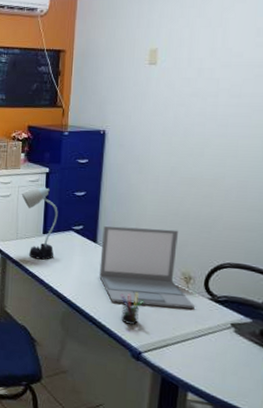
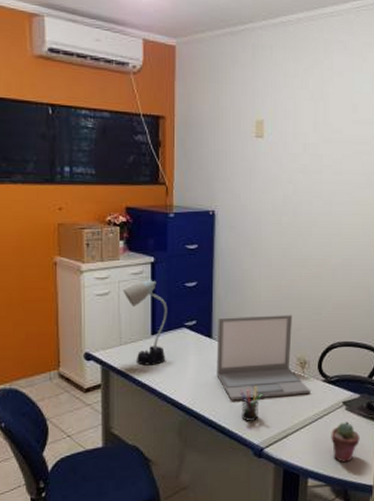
potted succulent: none [216,344,250,386] -> present [331,422,360,463]

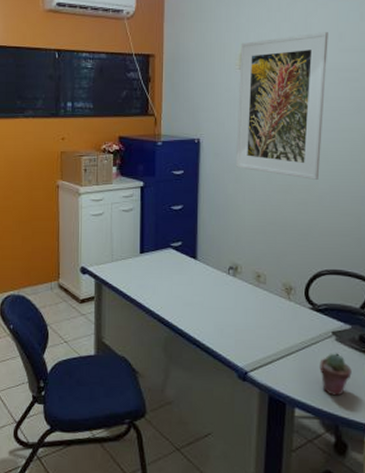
desk lamp: present [123,280,168,366] -> none [115,203,155,282]
laptop: present [216,315,310,401] -> none [201,239,297,322]
pen holder: present [240,385,264,421] -> none [224,308,248,343]
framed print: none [252,102,343,253] -> present [236,32,328,180]

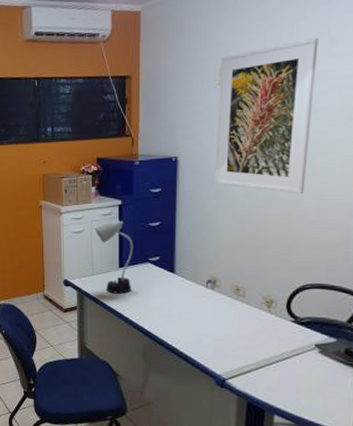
desk lamp: none [115,203,155,282] -> present [94,220,133,294]
potted succulent: present [319,353,352,396] -> none [301,365,336,406]

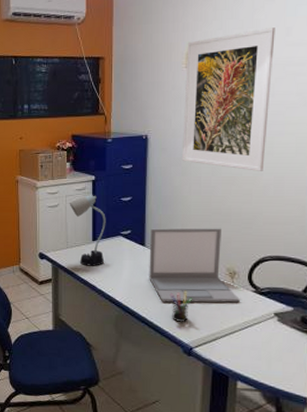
laptop: none [179,254,277,333] -> present [149,228,240,303]
pen holder: none [202,319,226,352] -> present [171,290,193,322]

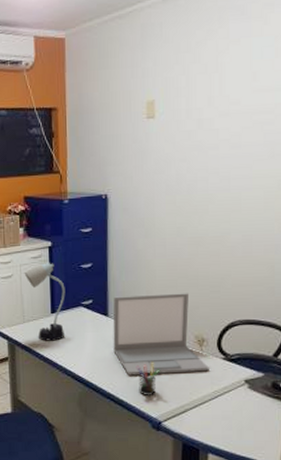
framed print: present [183,27,275,171] -> none [145,72,241,230]

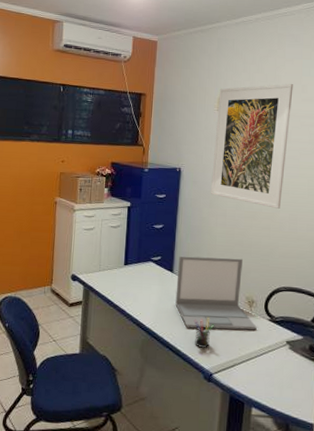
desk lamp: present [24,263,65,341] -> none [104,220,139,290]
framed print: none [145,72,241,230] -> present [211,84,293,209]

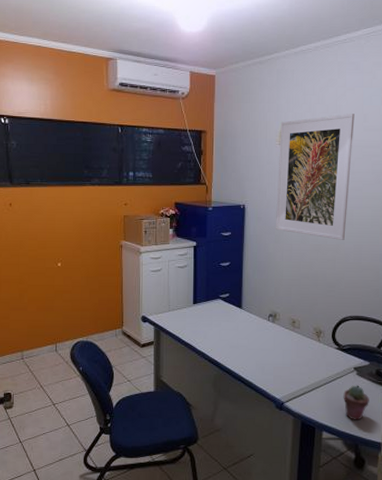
laptop: present [175,255,257,330] -> none [245,291,325,361]
pen holder: present [195,317,215,348] -> none [265,349,284,379]
potted succulent: none [274,360,302,398] -> present [343,385,369,420]

